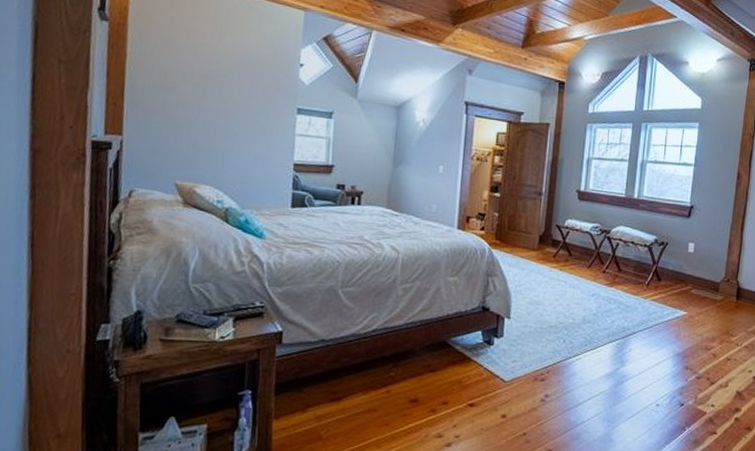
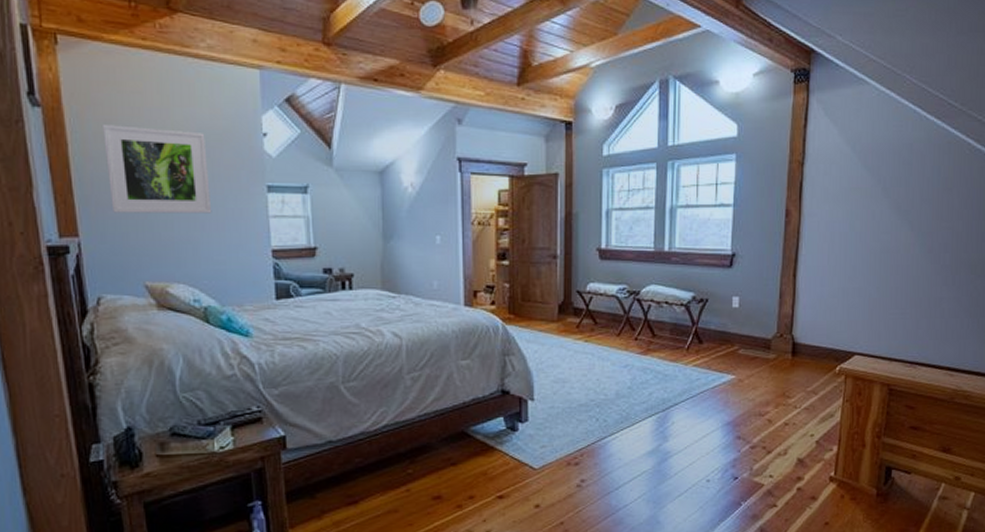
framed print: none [156,41,249,127] -> present [101,123,212,214]

